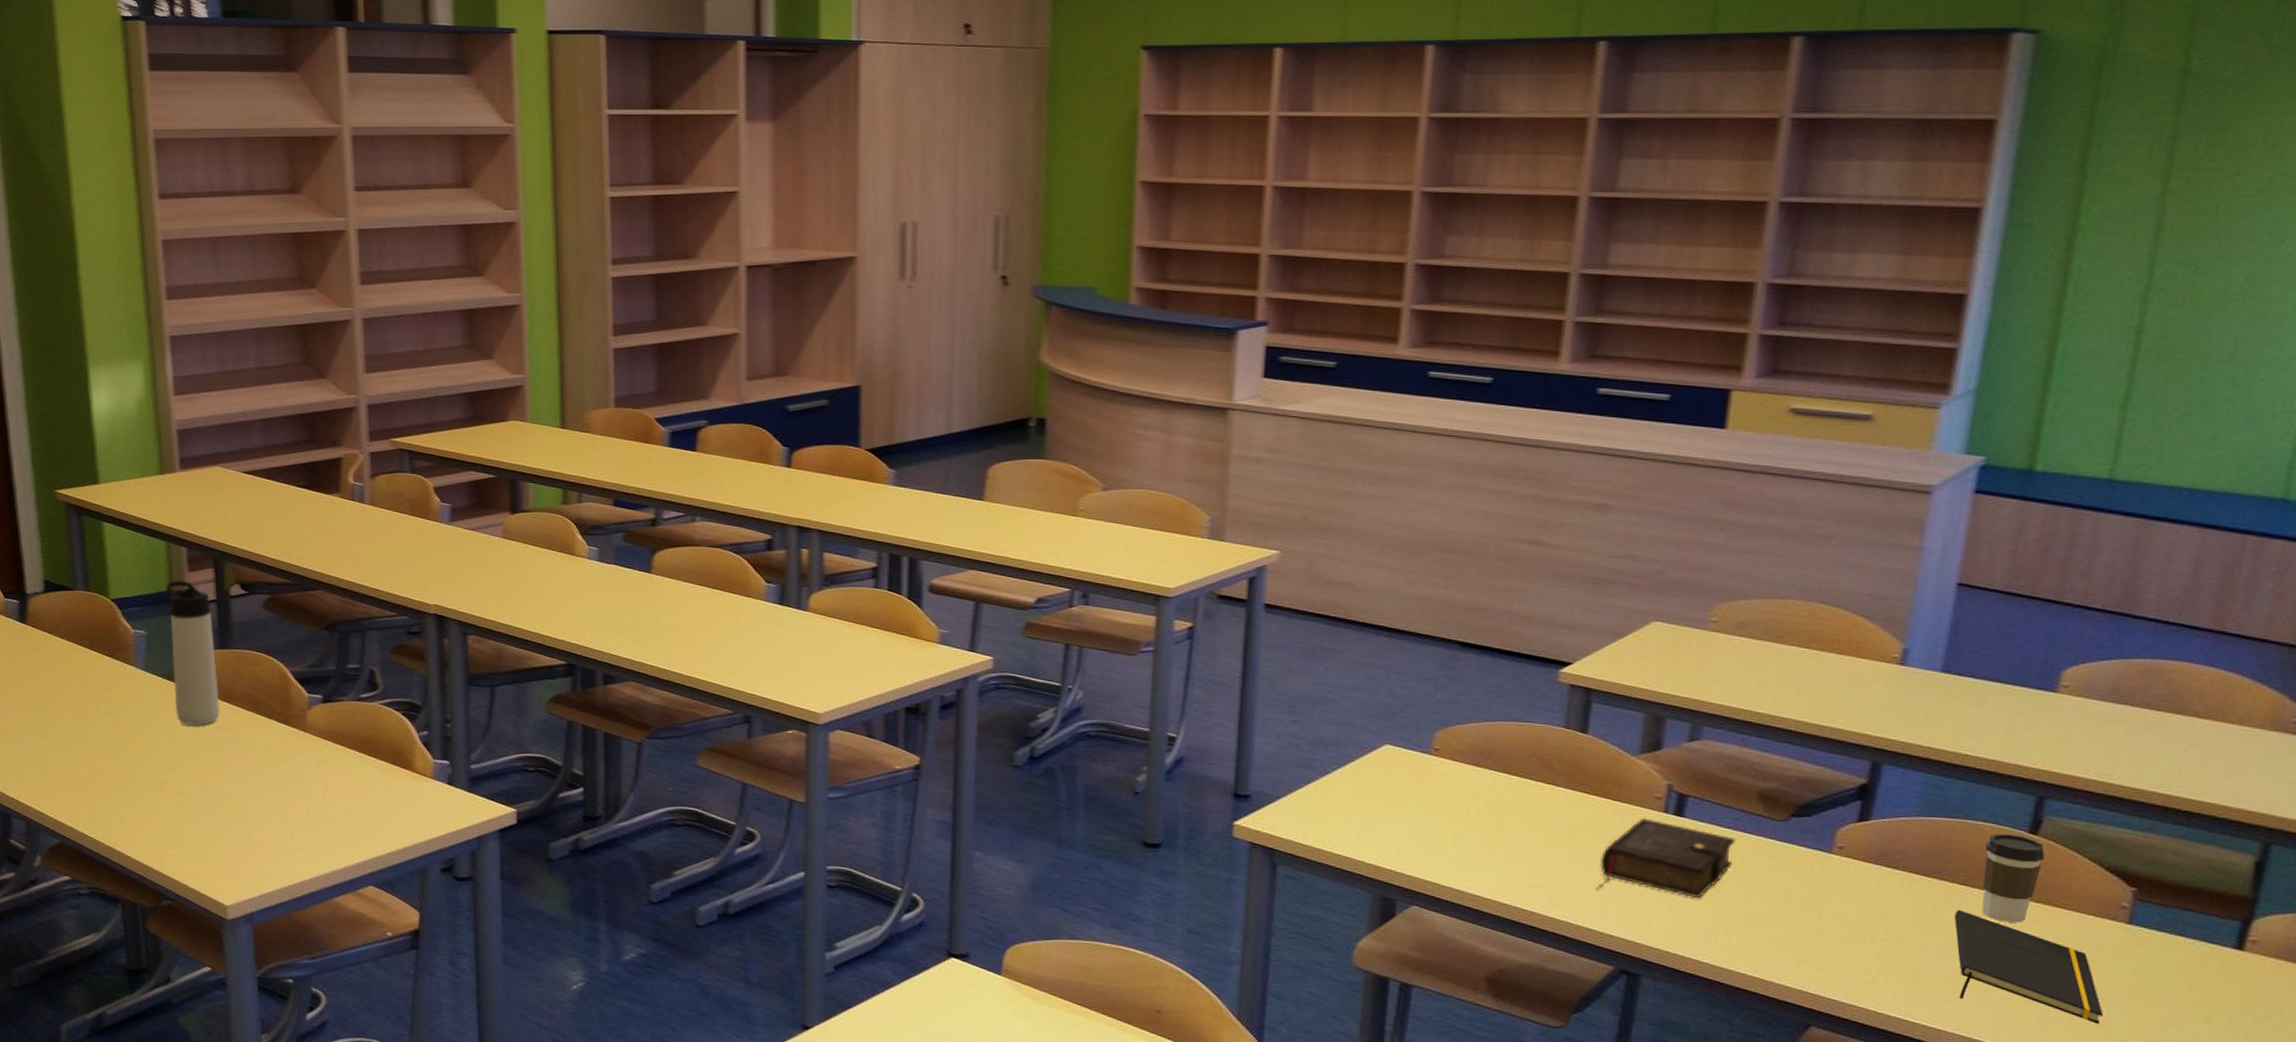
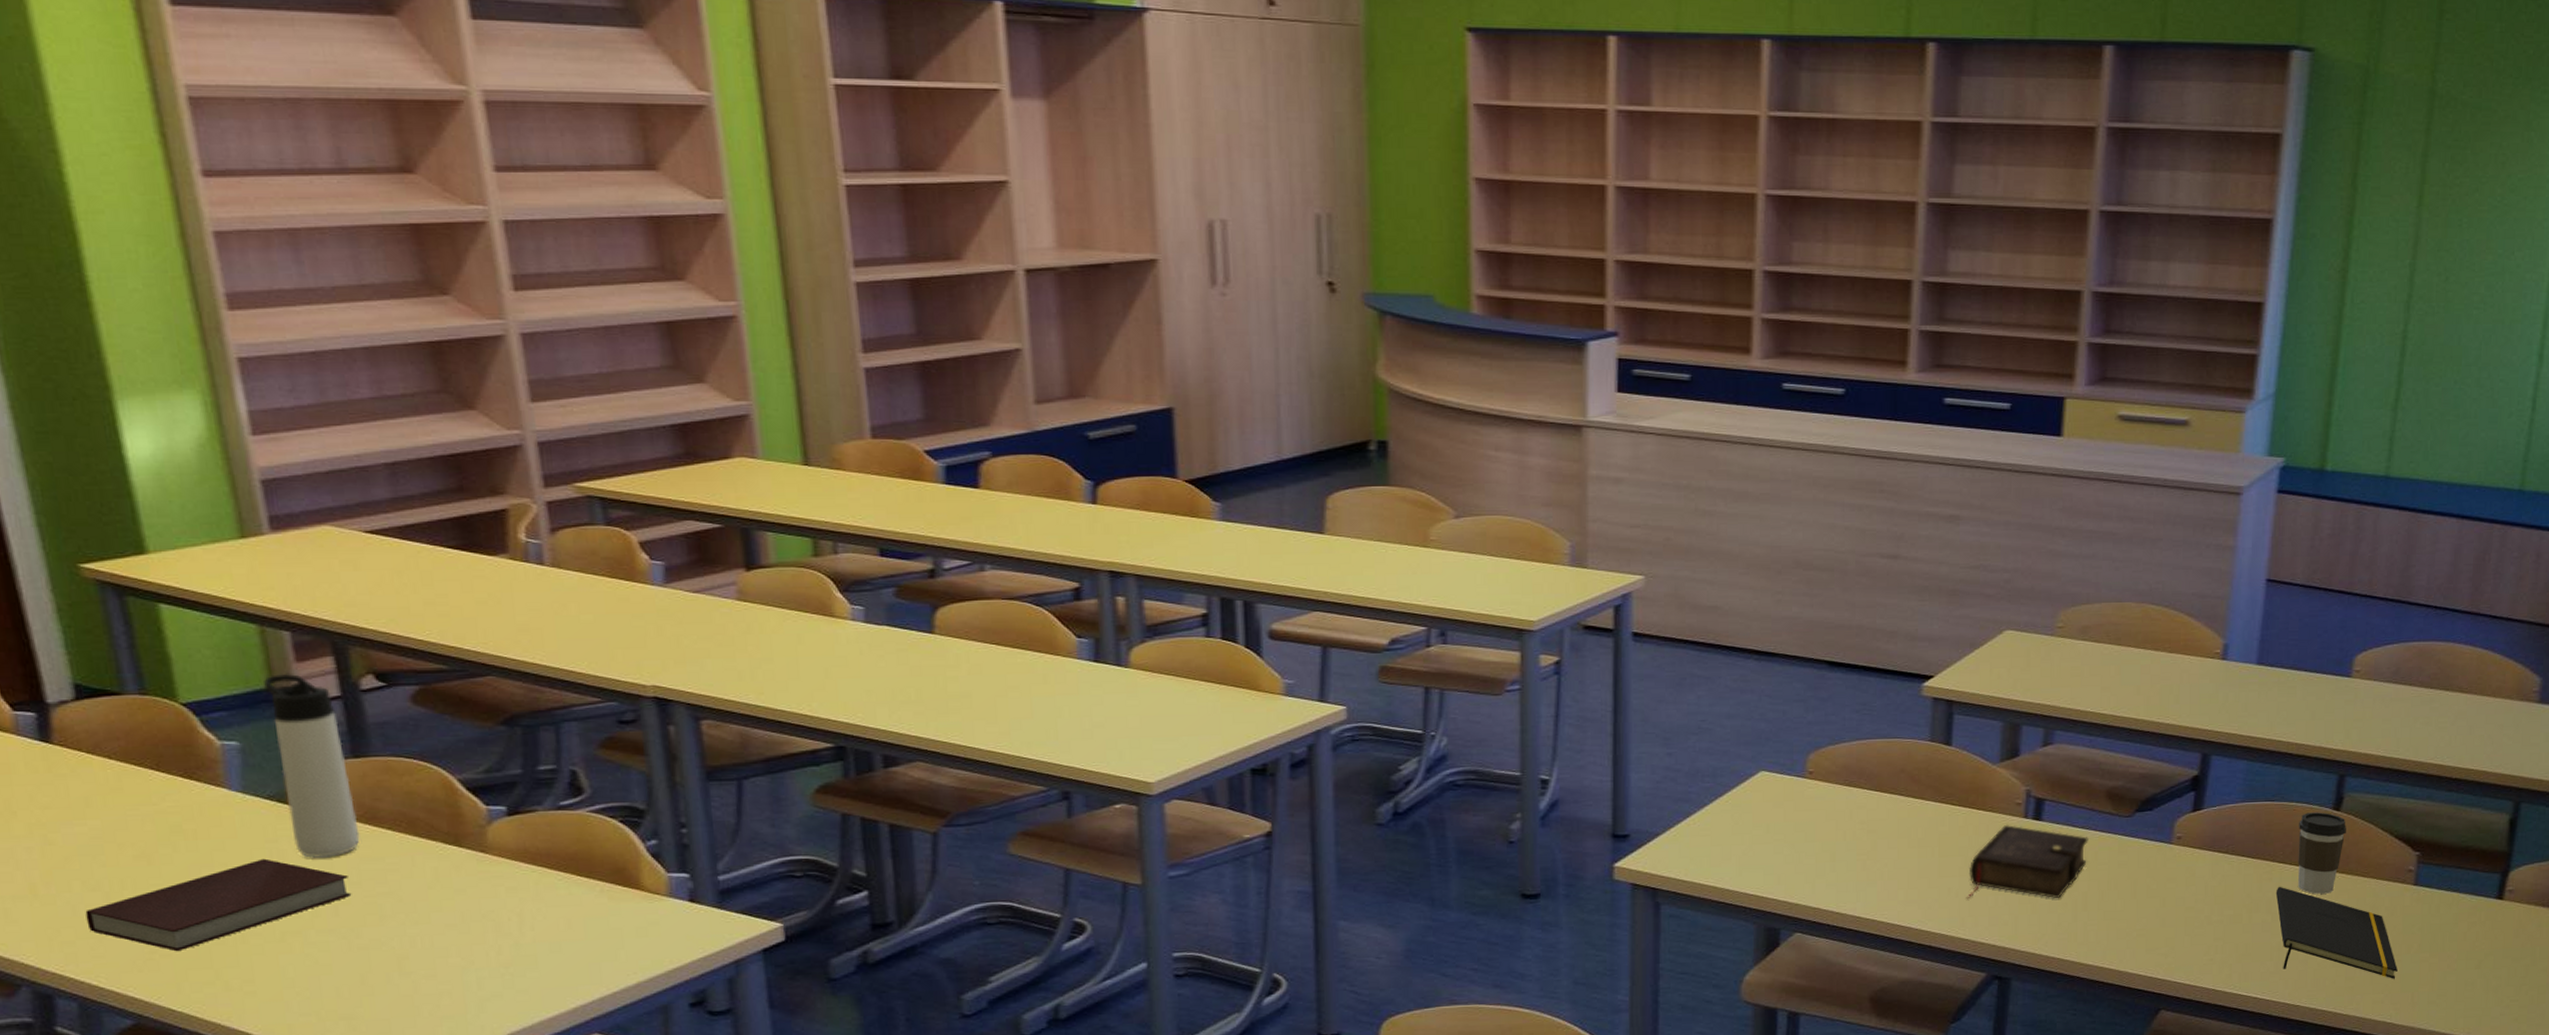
notebook: none [36,723,211,790] -> present [85,858,352,952]

